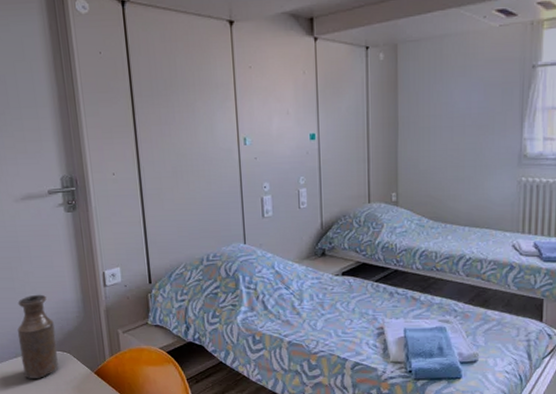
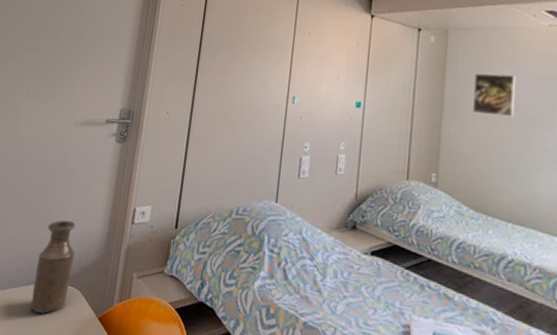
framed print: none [427,85,467,128] -> present [473,73,515,117]

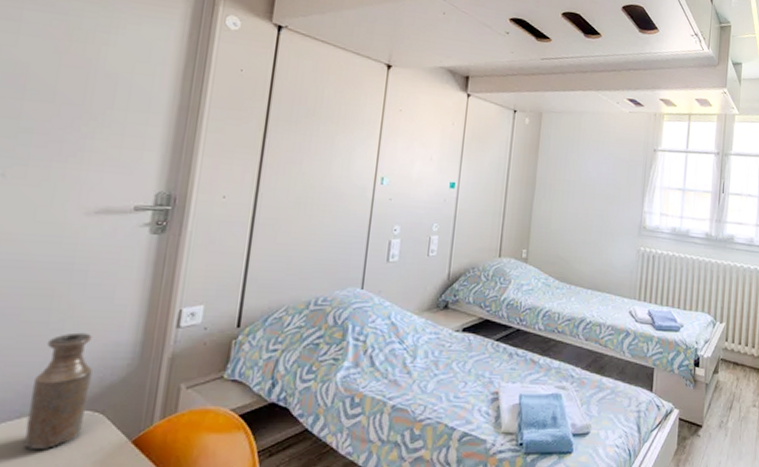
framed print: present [473,73,515,117] -> none [562,155,600,195]

